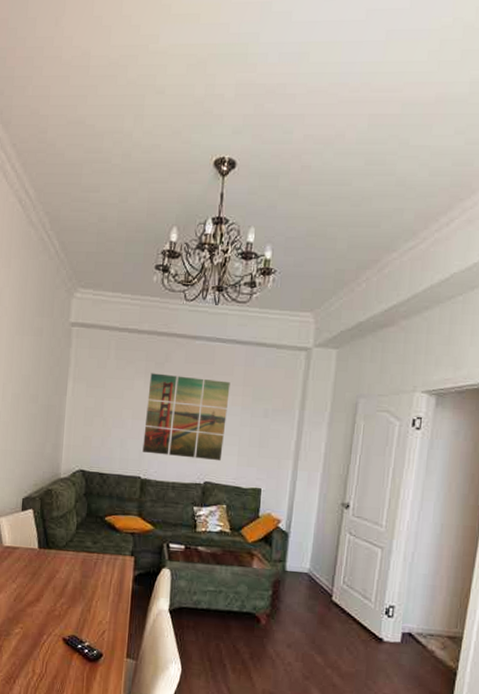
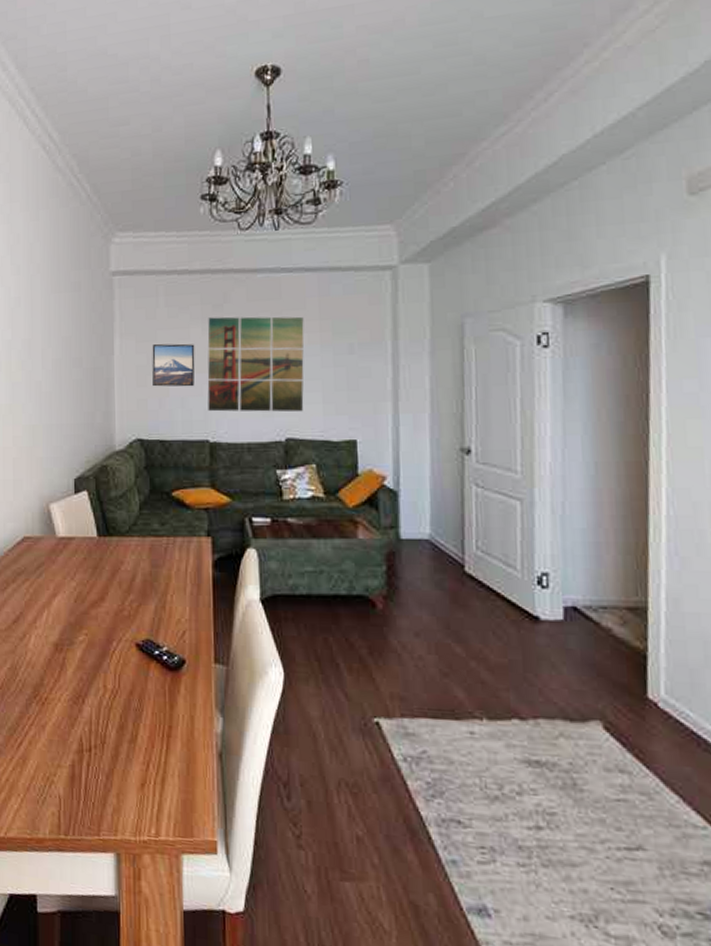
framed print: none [98,391,137,431] -> present [152,343,195,387]

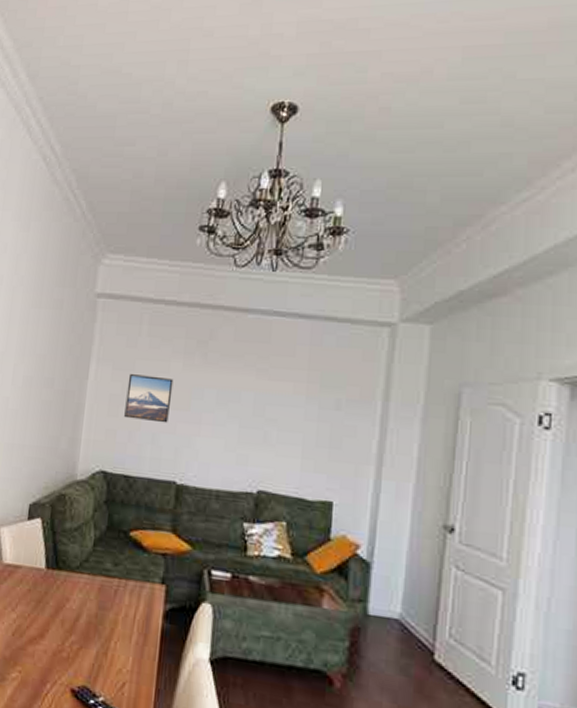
wall art: present [207,316,304,412] -> none [179,353,292,465]

